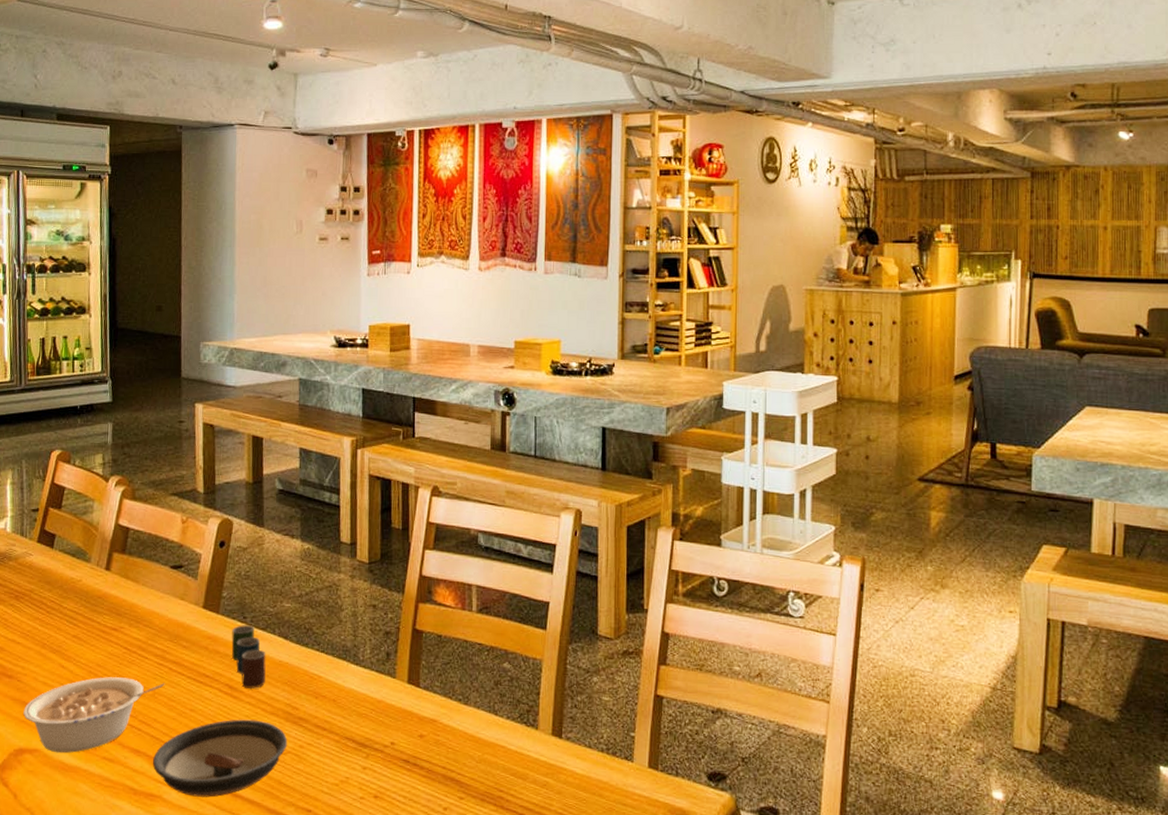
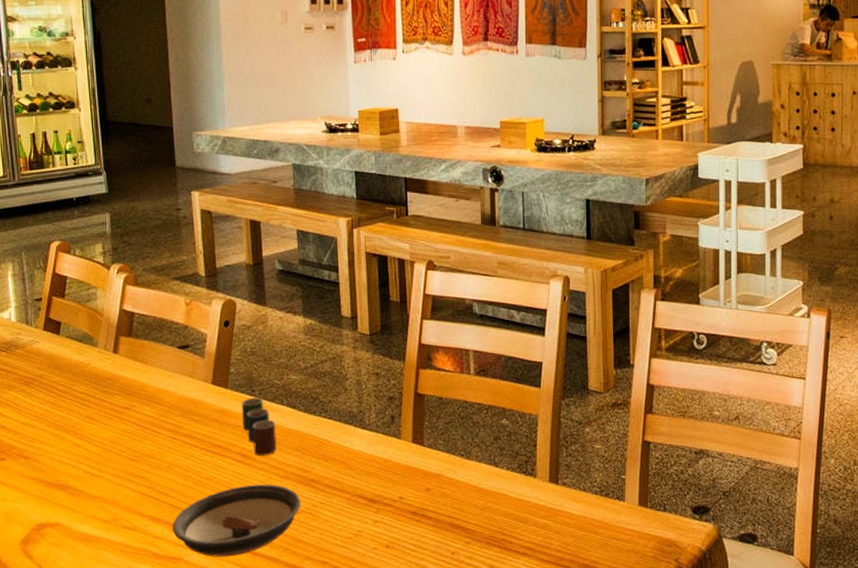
legume: present [23,677,165,754] -> none [42,452,180,526]

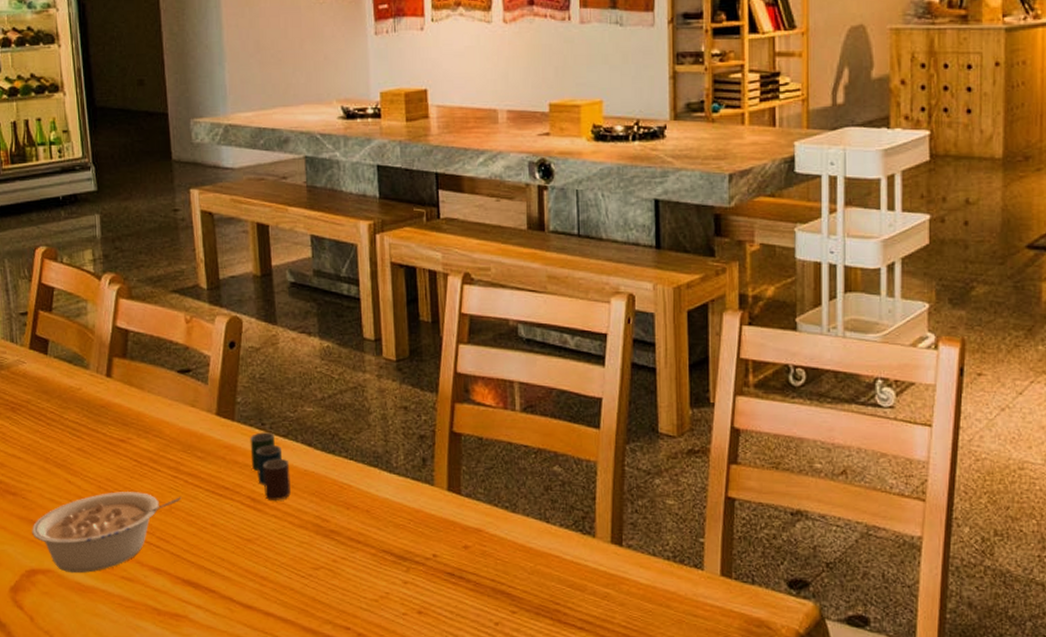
legume: none [42,452,180,526] -> present [32,492,182,574]
saucer: present [172,484,301,557] -> none [174,533,320,617]

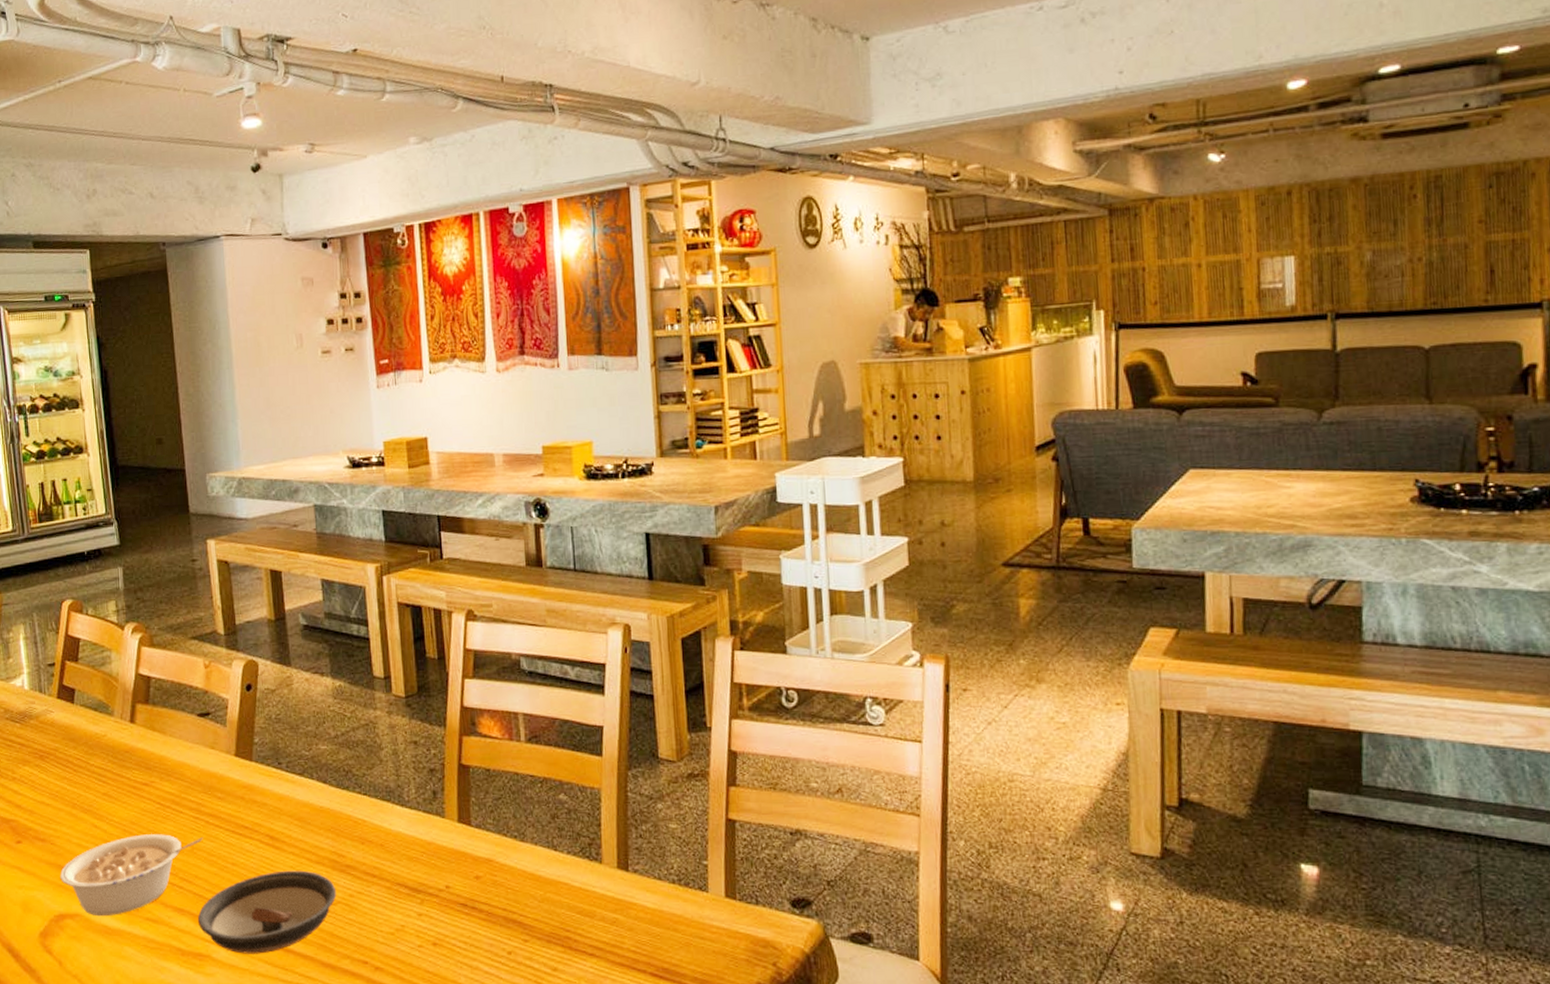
saucer: none [174,533,320,617] -> present [197,870,337,954]
cup: present [250,432,291,502] -> none [267,771,307,839]

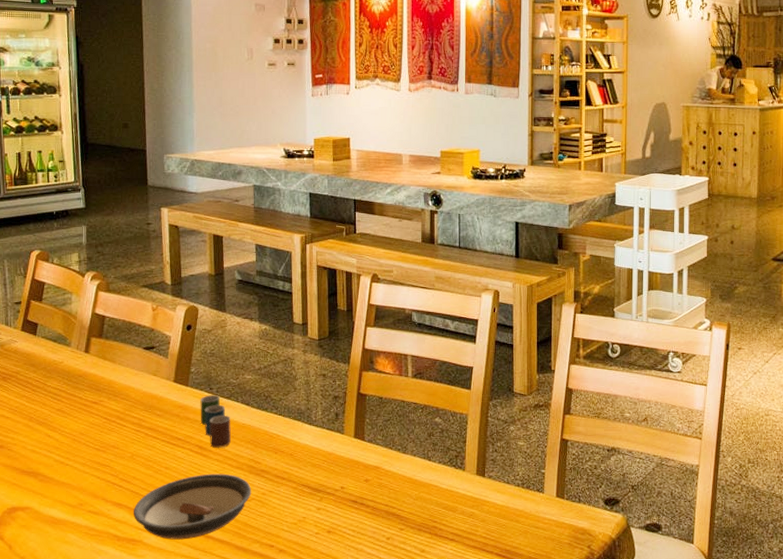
legume: present [60,834,203,917] -> none [15,443,142,510]
cup: none [267,771,307,839] -> present [200,395,231,449]

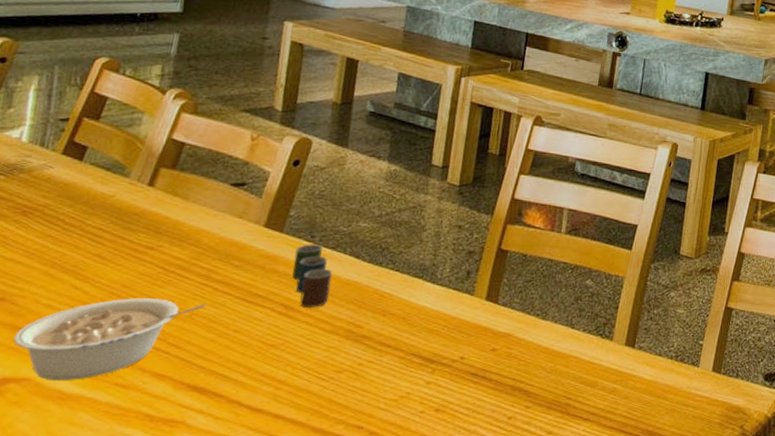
legume: none [15,443,142,510] -> present [13,298,207,381]
saucer: present [133,473,252,540] -> none [178,339,346,420]

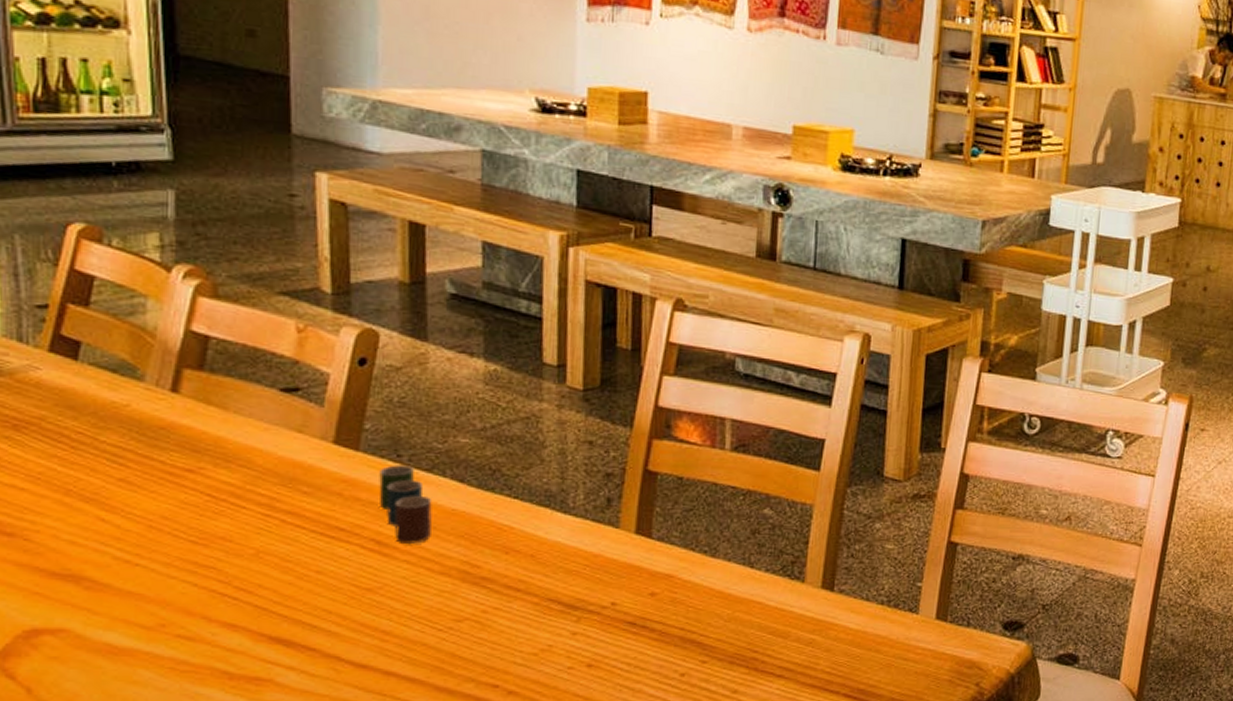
legume: present [13,298,207,381] -> none [37,532,275,633]

